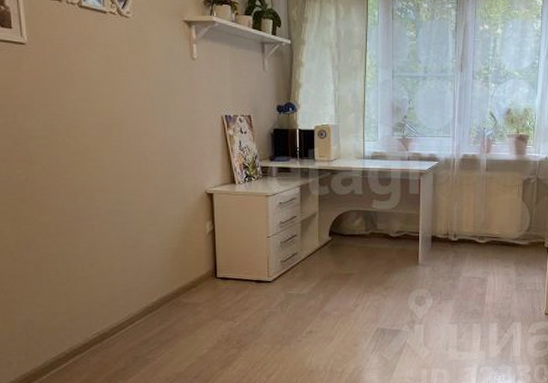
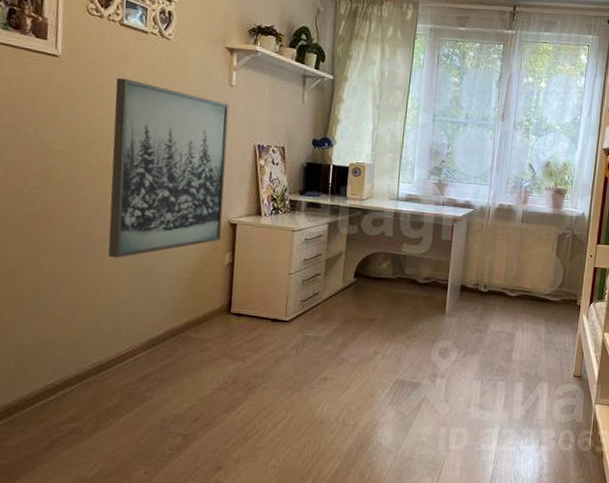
wall art: none [83,60,200,234] -> present [108,77,229,258]

